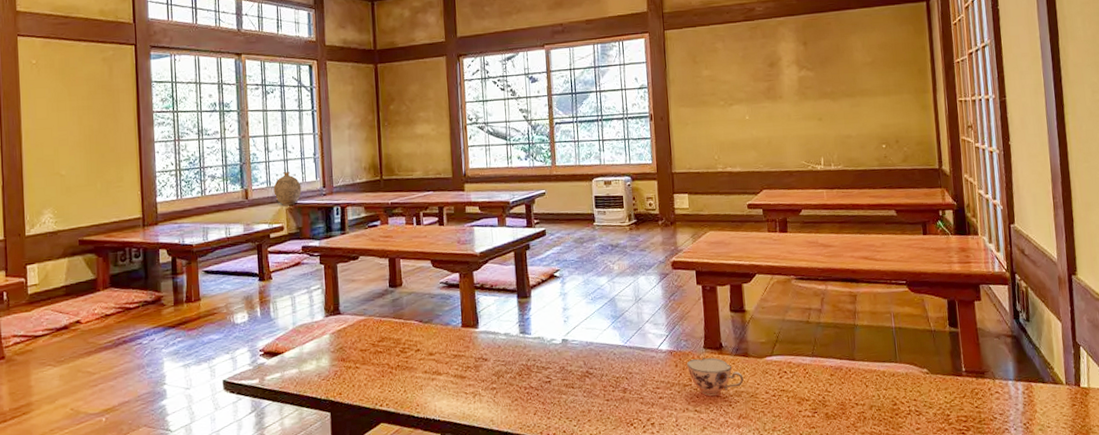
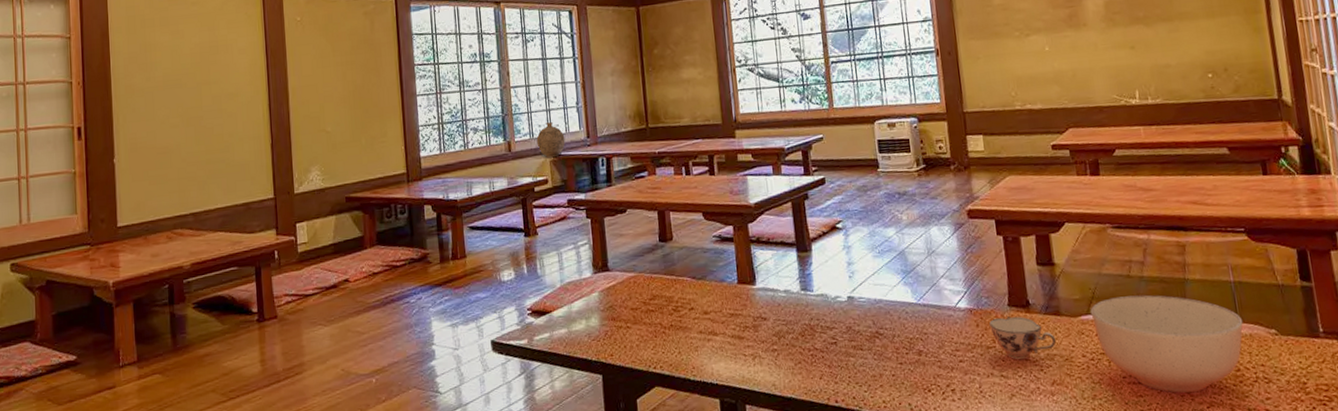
bowl: none [774,338,901,425] -> present [1090,295,1243,393]

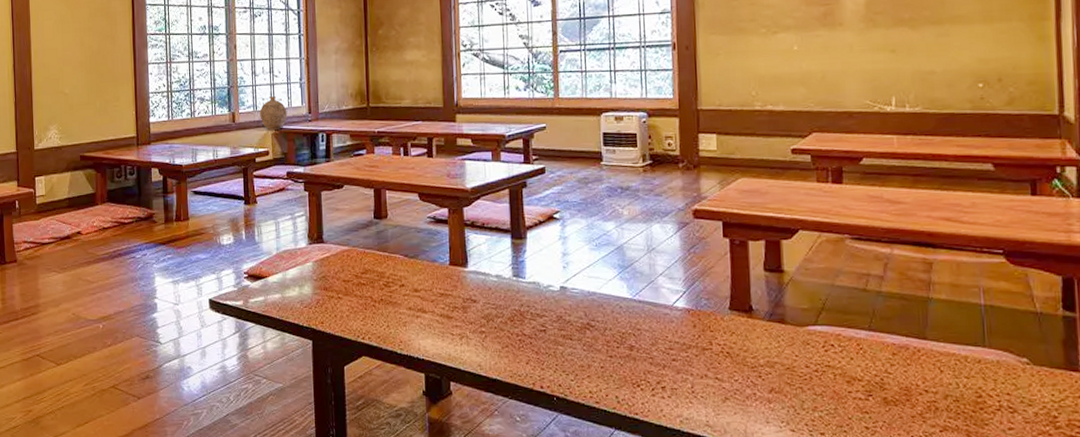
teacup: present [989,316,1057,360] -> none [708,320,779,365]
bowl: present [1090,295,1243,393] -> none [818,310,991,415]

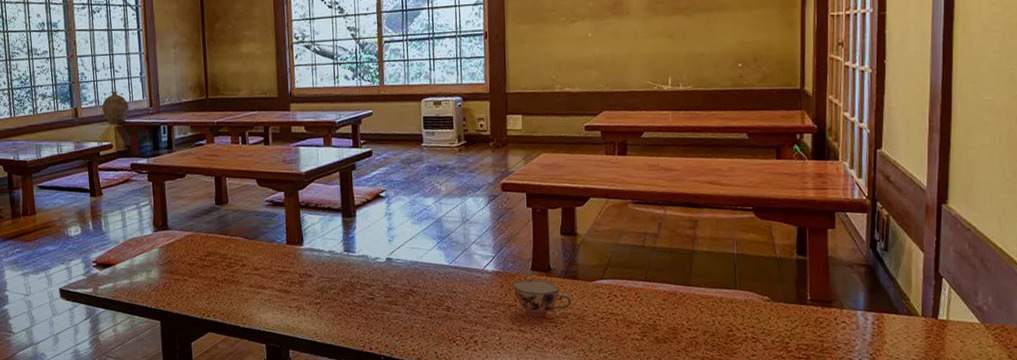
teacup: none [708,320,779,365] -> present [513,279,572,317]

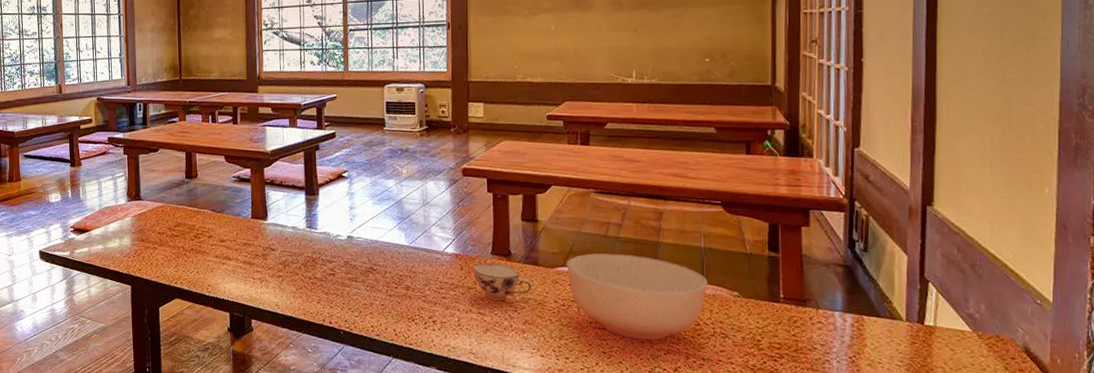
decorative vase: present [102,91,129,125] -> none [83,70,109,101]
bowl: none [605,263,740,349] -> present [566,253,708,341]

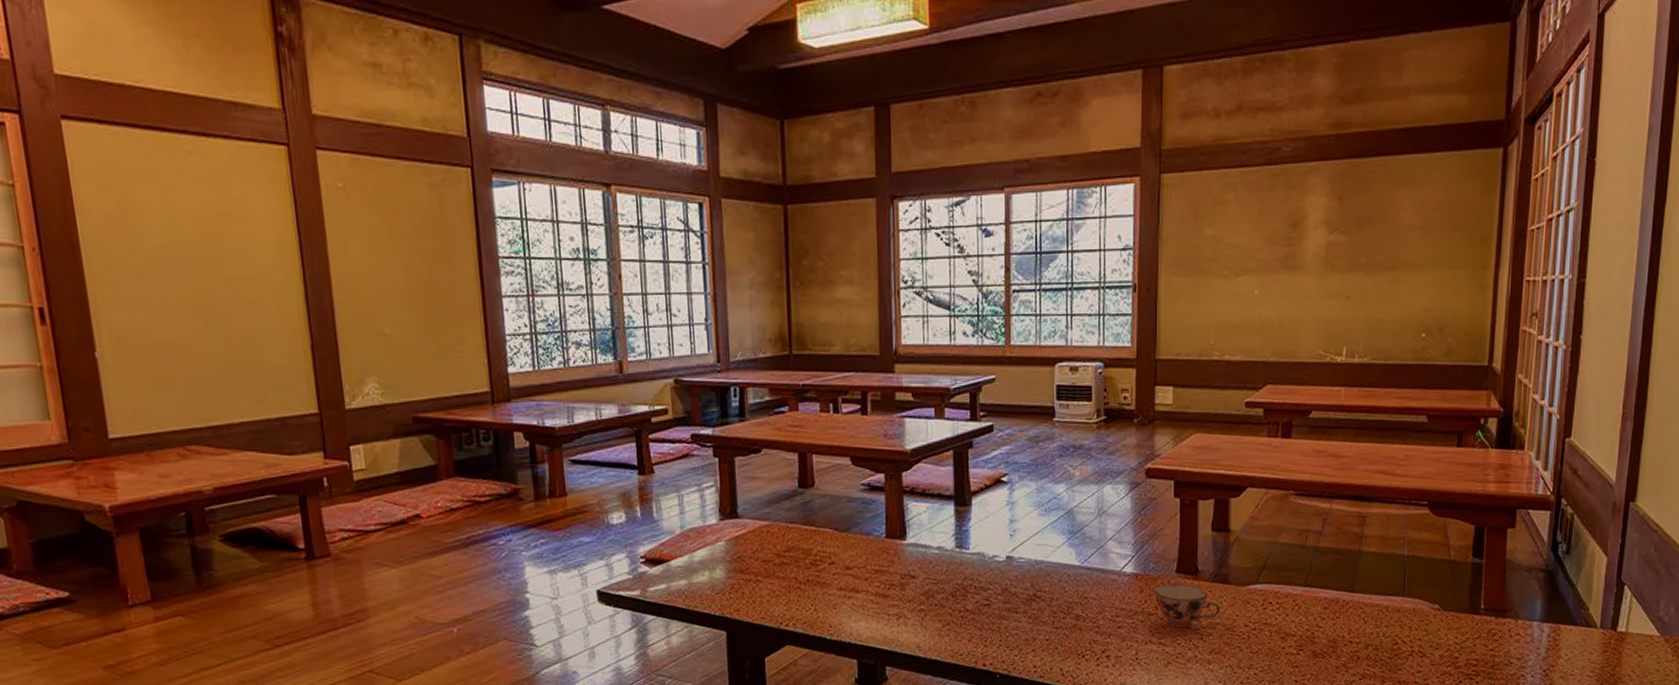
bowl: present [566,253,708,341] -> none [1259,566,1409,665]

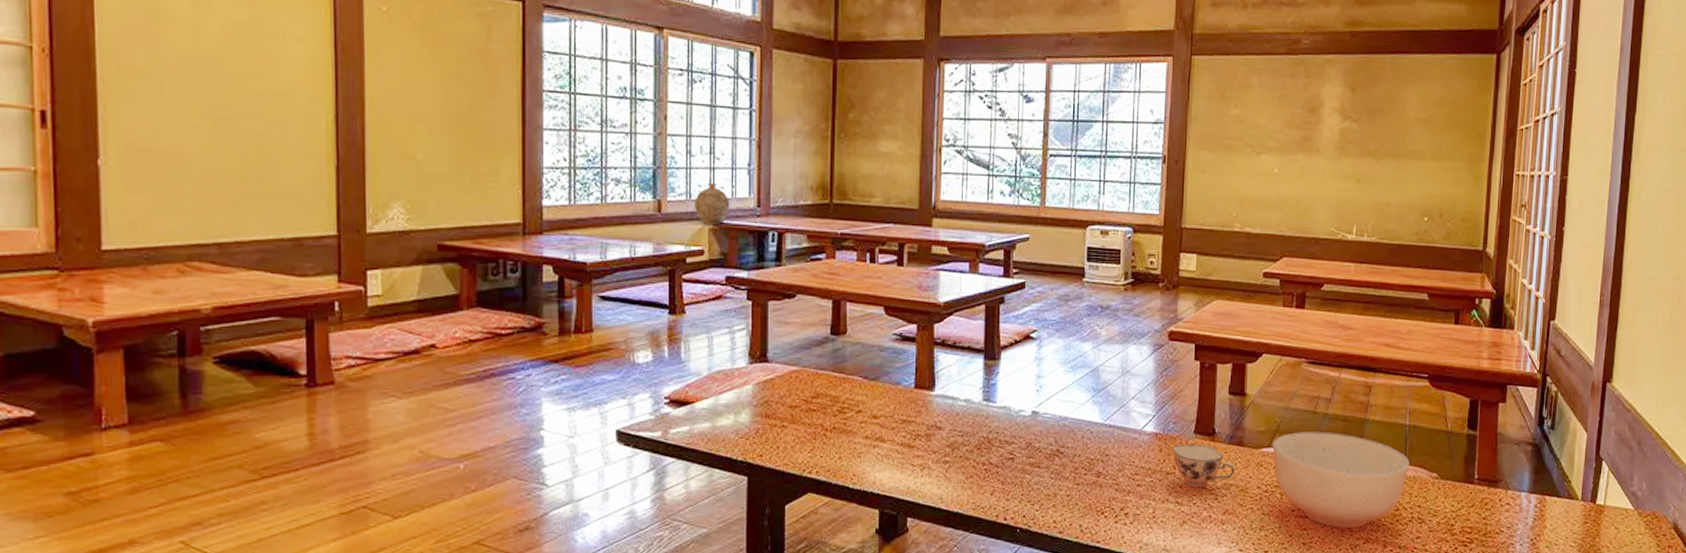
decorative vase: none [654,341,690,384] -> present [694,183,730,226]
bowl: none [1259,566,1409,665] -> present [1272,431,1410,529]

